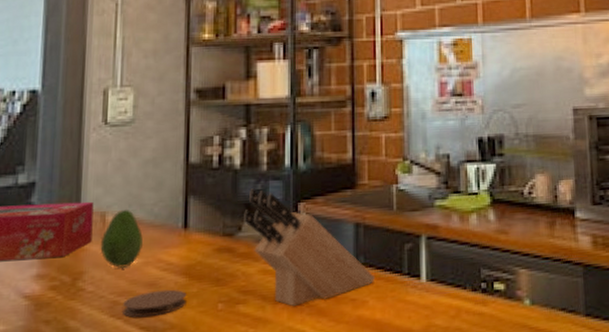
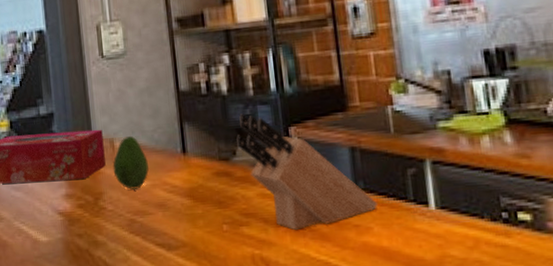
coaster: present [123,289,187,318] -> none [139,210,194,235]

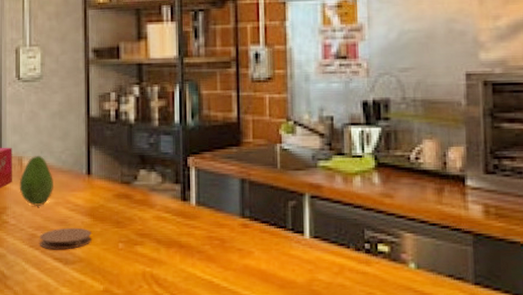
coaster: none [139,210,194,235] -> present [40,227,92,250]
knife block: present [235,113,377,231] -> none [138,142,260,252]

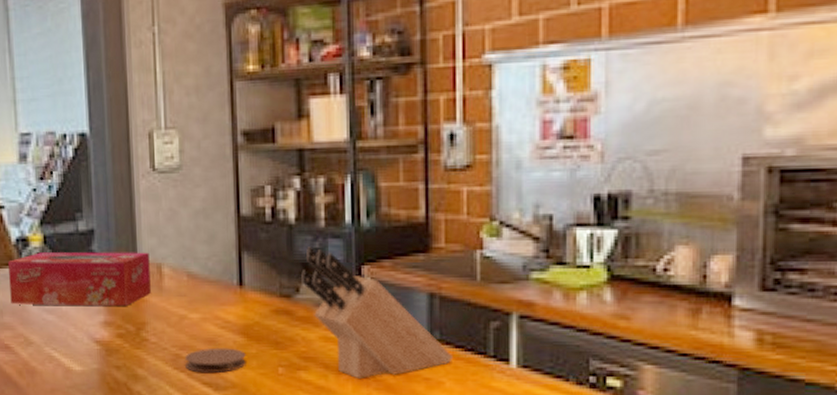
fruit: present [19,155,53,206] -> none [159,261,199,322]
knife block: none [138,142,260,252] -> present [300,246,452,380]

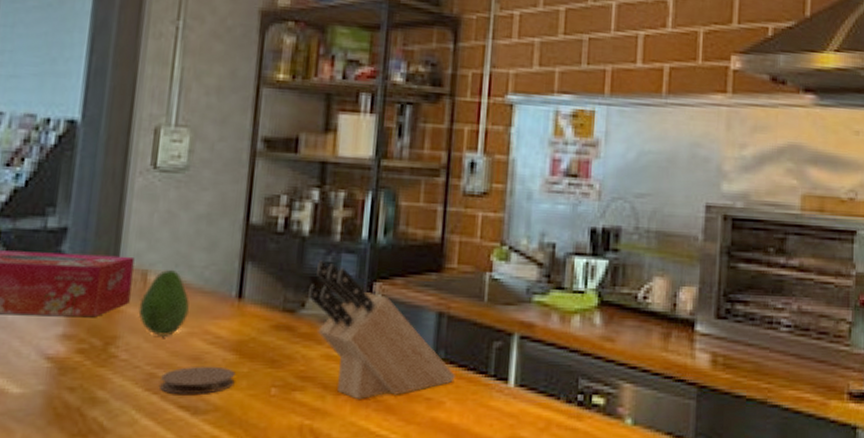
fruit: none [159,261,199,322] -> present [138,269,189,336]

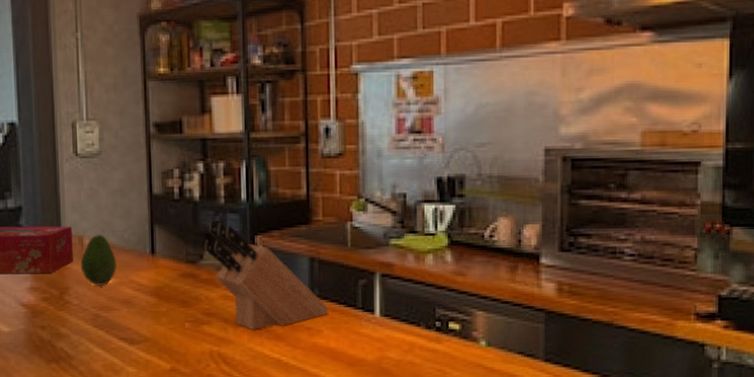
coaster: present [160,366,236,396] -> none [104,307,157,330]

